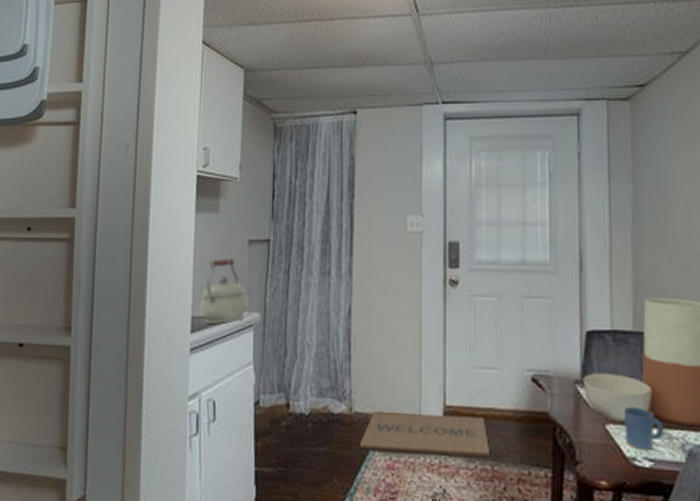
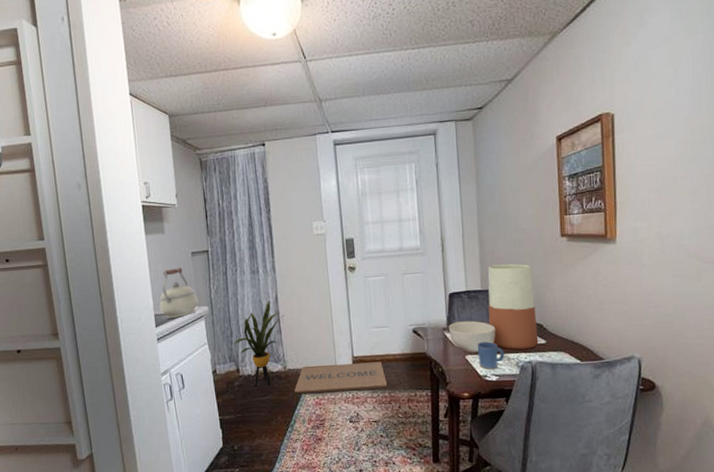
house plant: none [285,313,357,432] -> present [233,300,284,387]

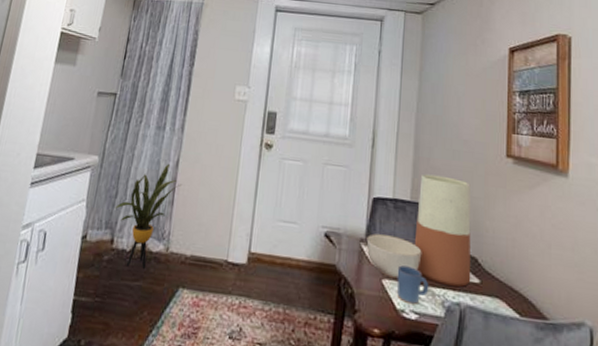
kettle: present [158,268,199,320] -> none [44,105,91,163]
doormat: present [294,361,388,394] -> none [170,253,284,300]

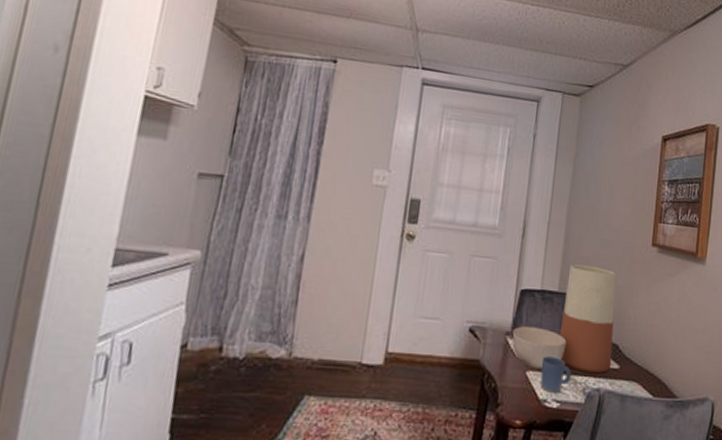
house plant: present [114,163,181,269] -> none [223,257,307,377]

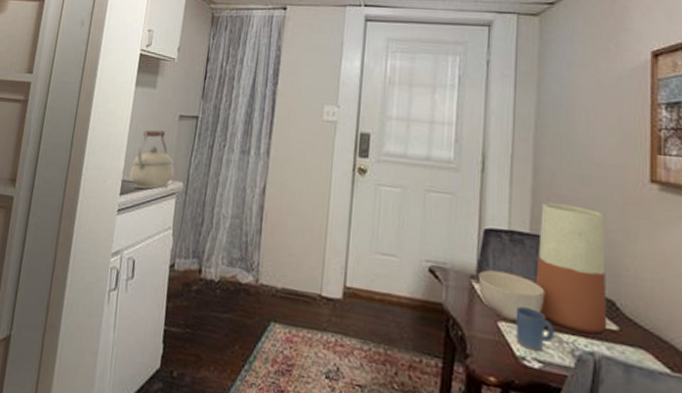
kettle: none [125,189,190,260] -> present [129,130,175,190]

